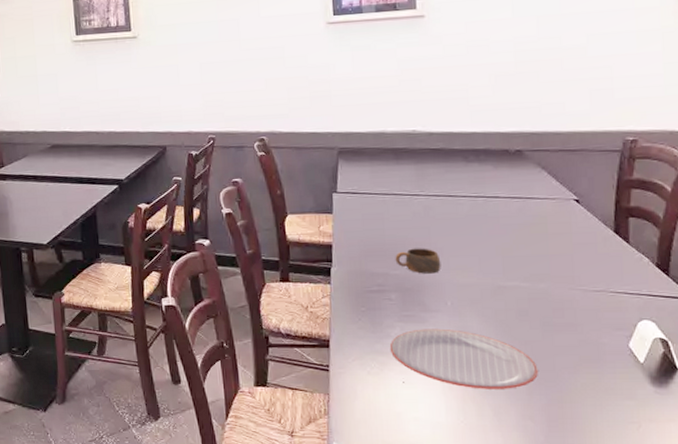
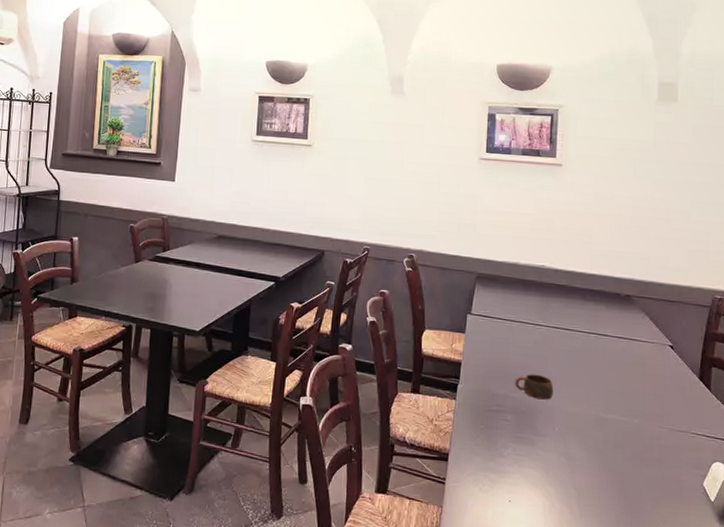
plate: present [389,328,538,389] -> none [501,451,626,516]

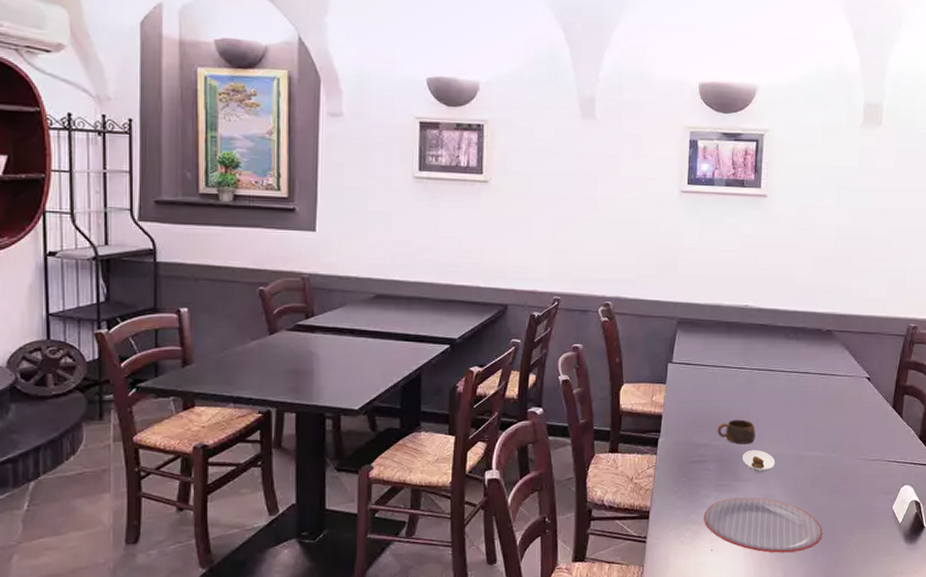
plate: none [501,451,626,516] -> present [703,497,823,553]
saucer: none [540,406,575,431] -> present [742,450,776,474]

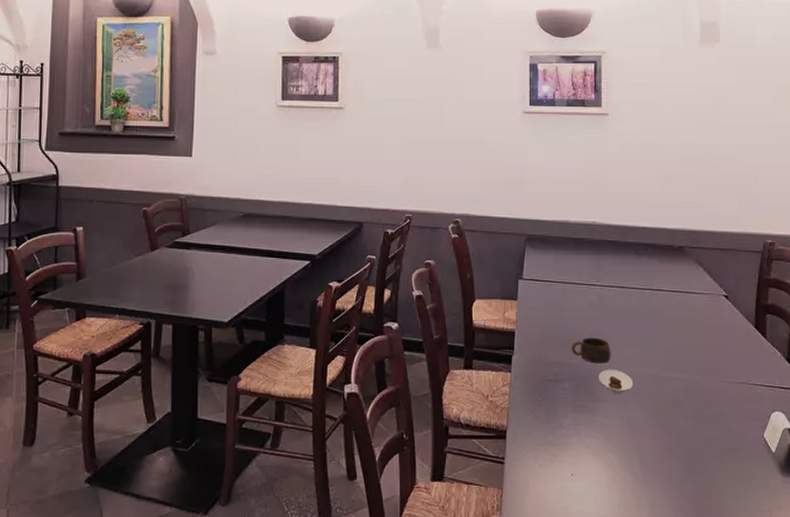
plate: present [703,497,823,553] -> none [561,419,689,481]

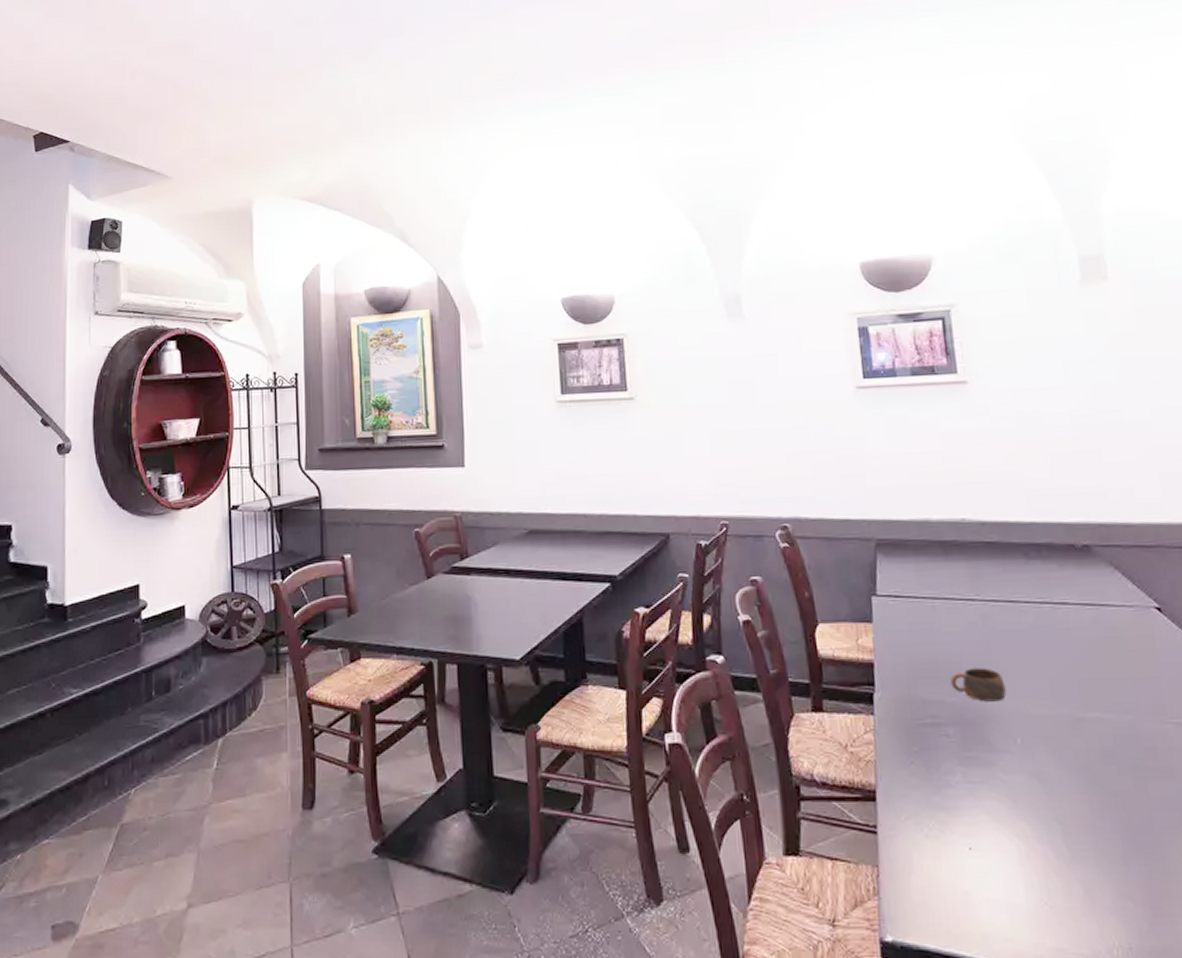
saucer: present [599,370,634,395] -> none [992,710,1042,743]

